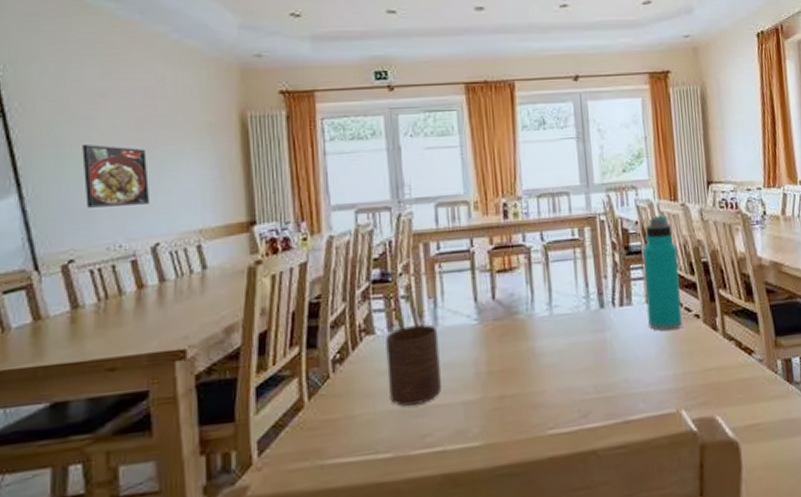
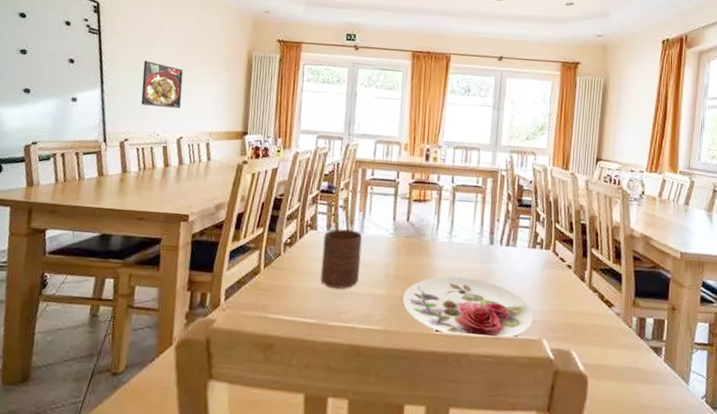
plate: none [503,354,667,433] -> present [402,276,534,339]
water bottle: present [643,215,683,332] -> none [527,179,561,274]

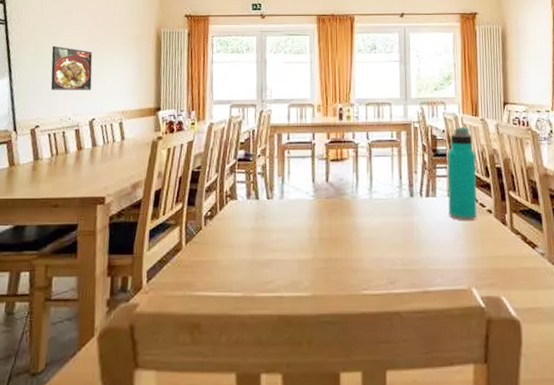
cup: present [320,229,363,289] -> none [244,196,283,257]
plate: present [402,276,534,339] -> none [329,233,461,294]
water bottle: none [527,179,561,274] -> present [447,127,477,221]

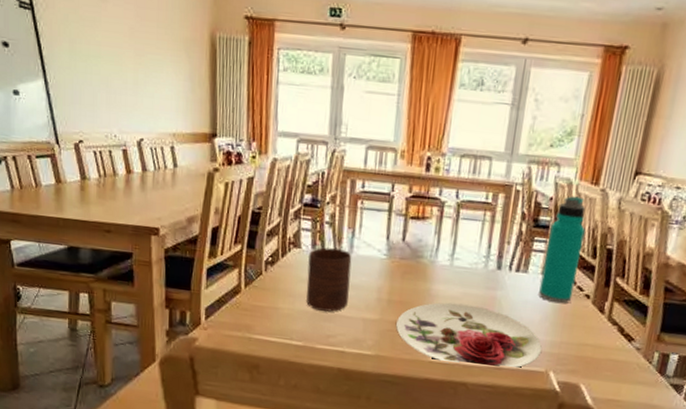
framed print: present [50,45,93,90] -> none [89,43,138,104]
cup: none [244,196,283,257] -> present [306,247,352,312]
plate: none [329,233,461,294] -> present [396,302,542,369]

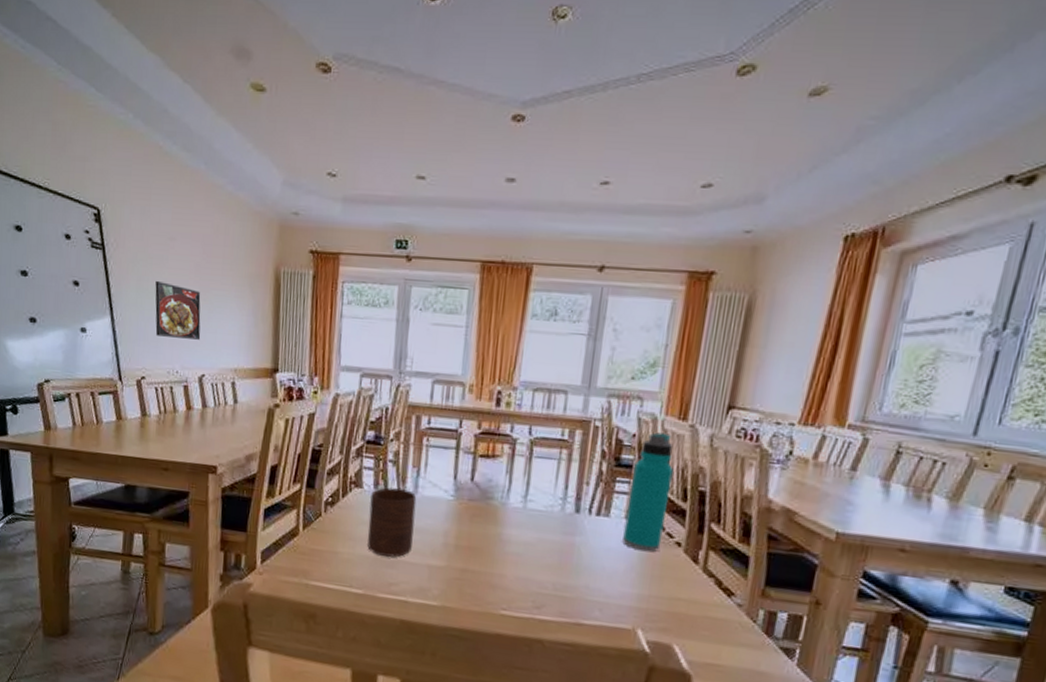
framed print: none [89,43,138,104] -> present [155,280,201,340]
plate: present [396,302,542,369] -> none [464,549,627,626]

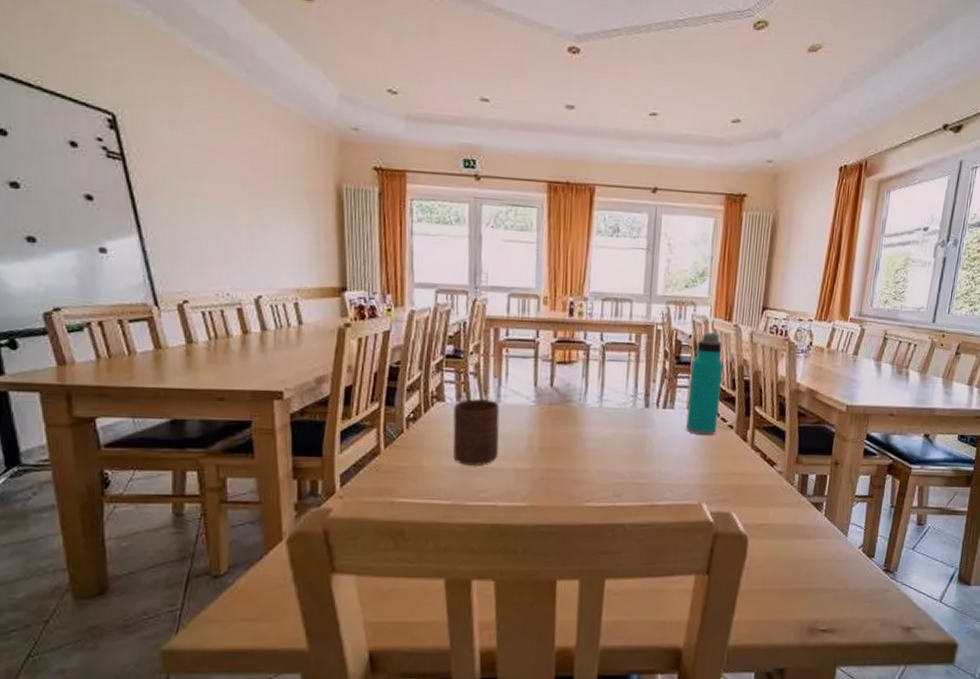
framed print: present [155,280,201,340] -> none [194,195,254,259]

